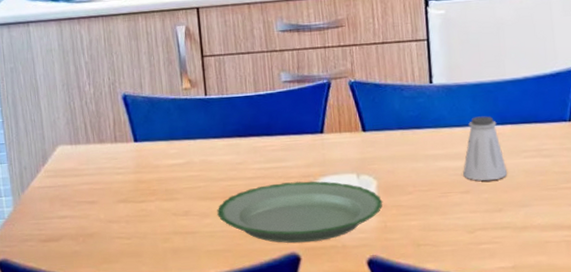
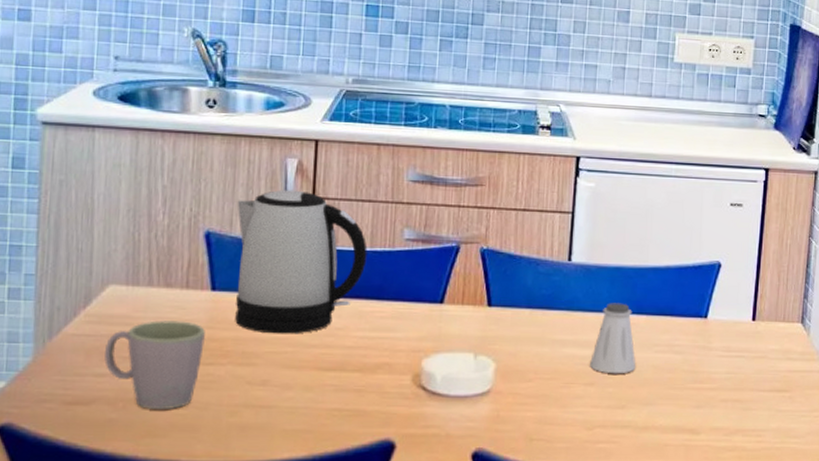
mug: none [63,169,136,242] -> present [104,320,206,410]
kettle: none [143,51,254,173] -> present [235,189,368,334]
plate: present [217,181,383,243] -> none [303,356,499,428]

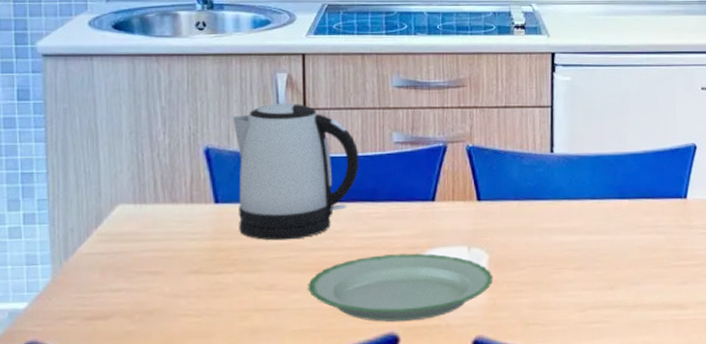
mug: present [104,320,206,410] -> none [119,234,213,320]
plate: none [303,356,499,428] -> present [308,253,494,322]
saltshaker: present [590,303,636,374] -> none [578,189,622,257]

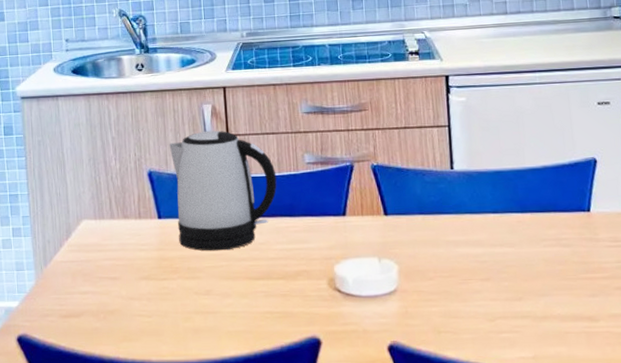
plate: present [308,253,494,322] -> none [239,263,404,327]

